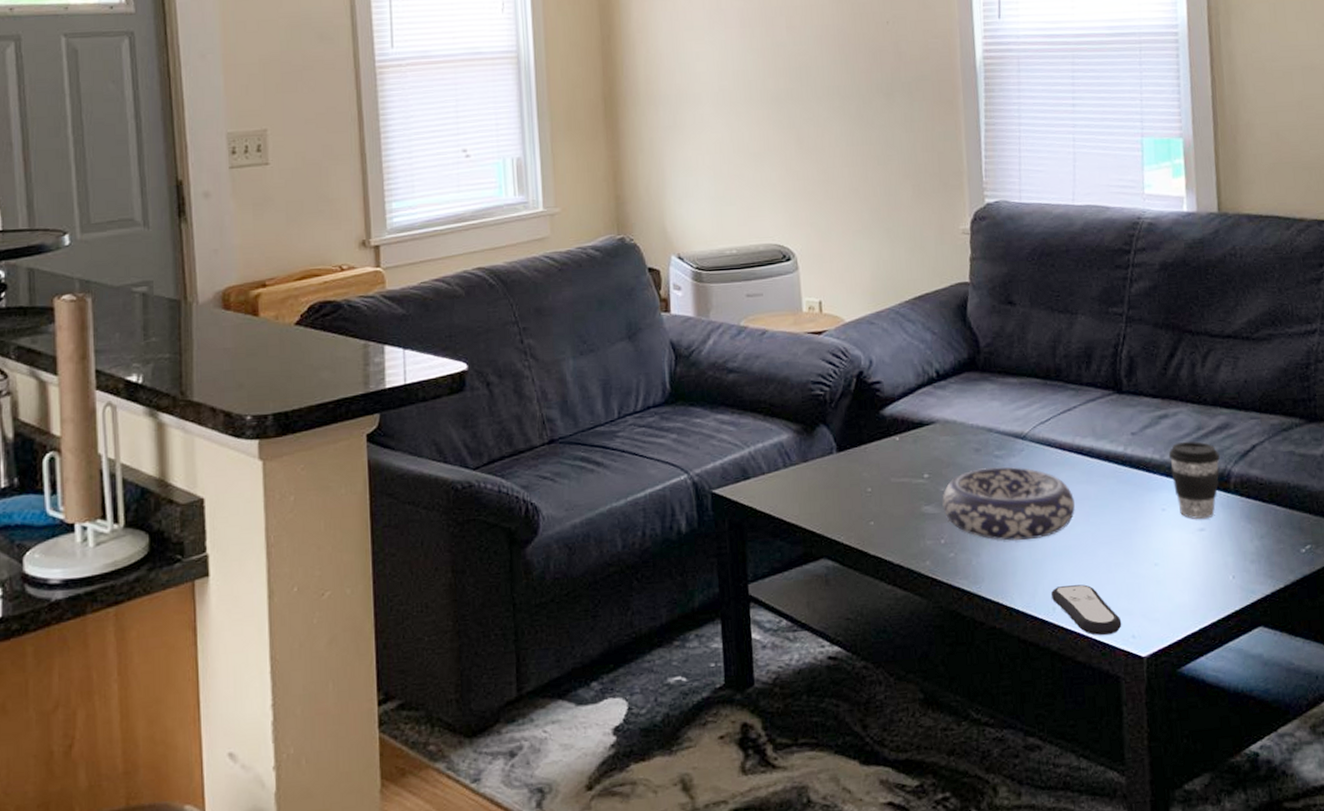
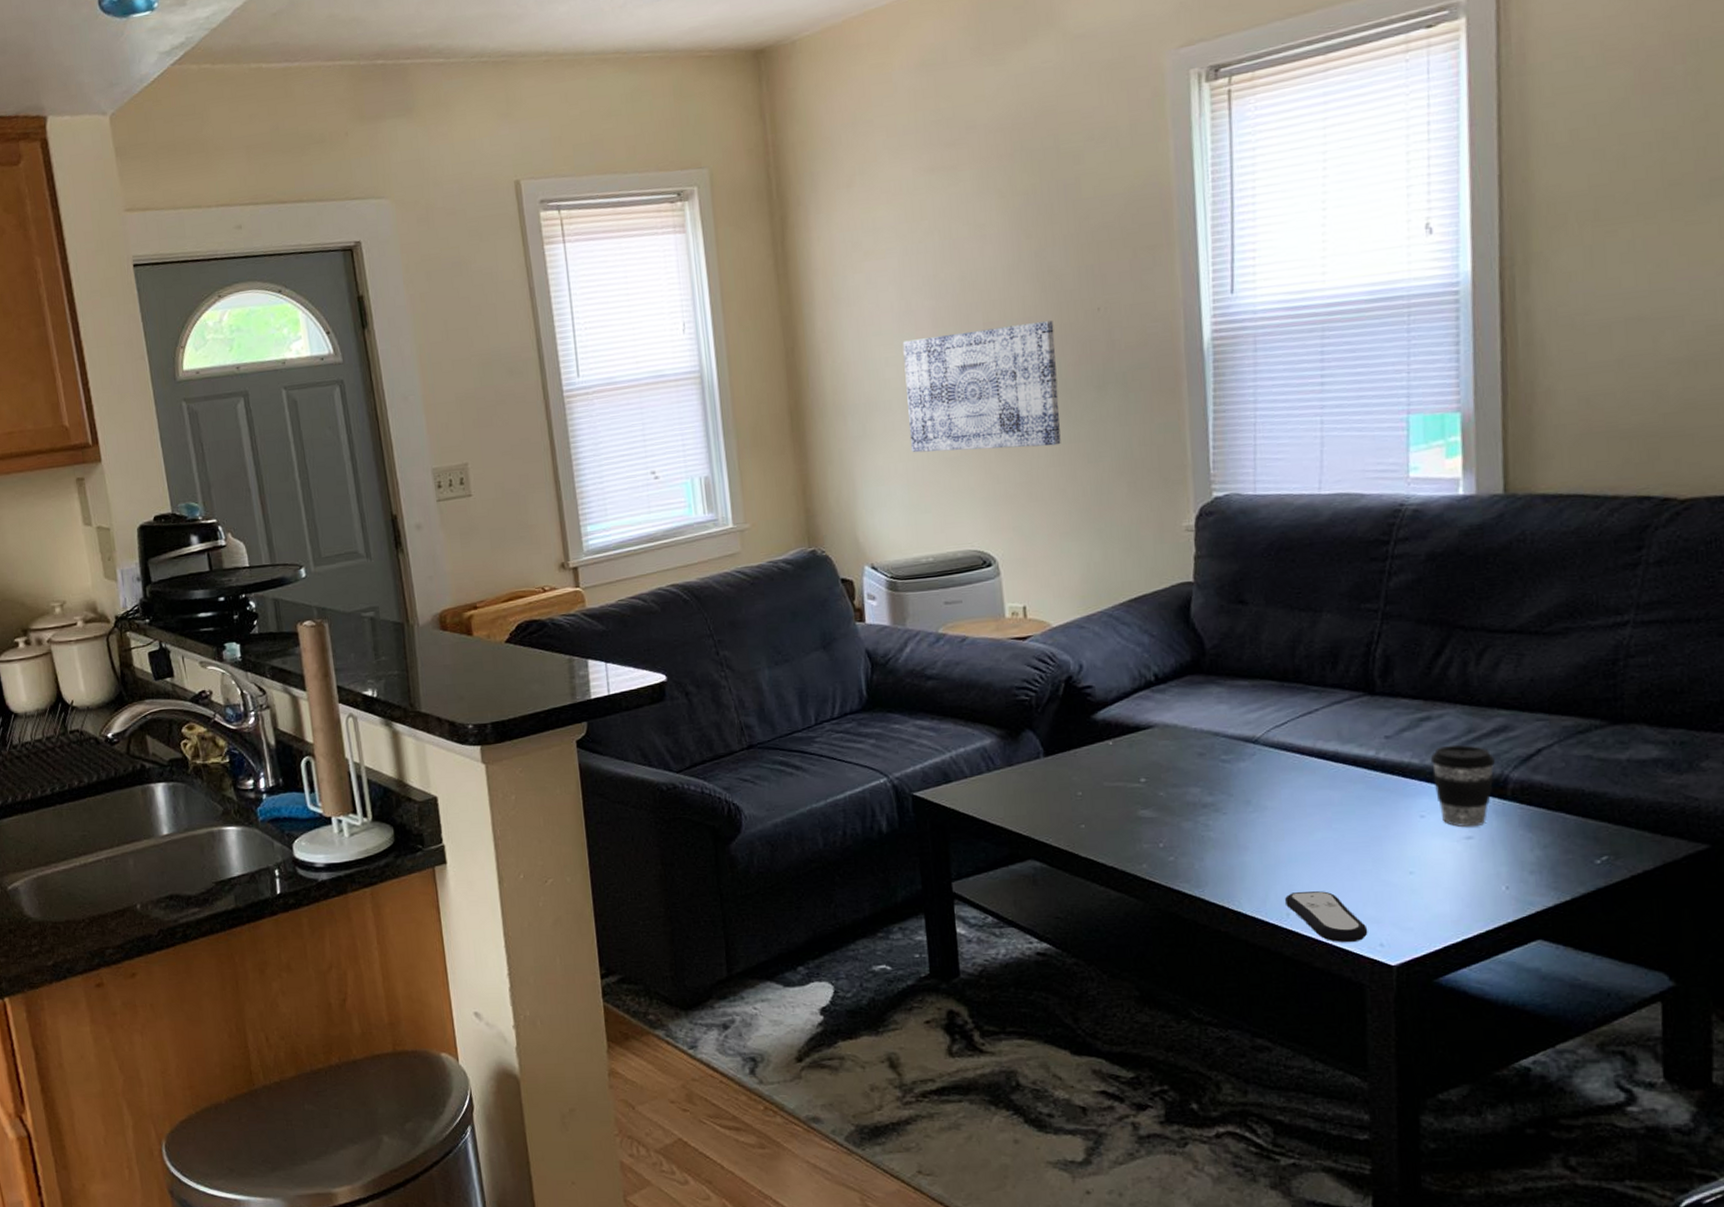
wall art: none [712,30,854,147] -> present [902,321,1061,453]
decorative bowl: present [942,466,1075,541] -> none [1161,771,1315,846]

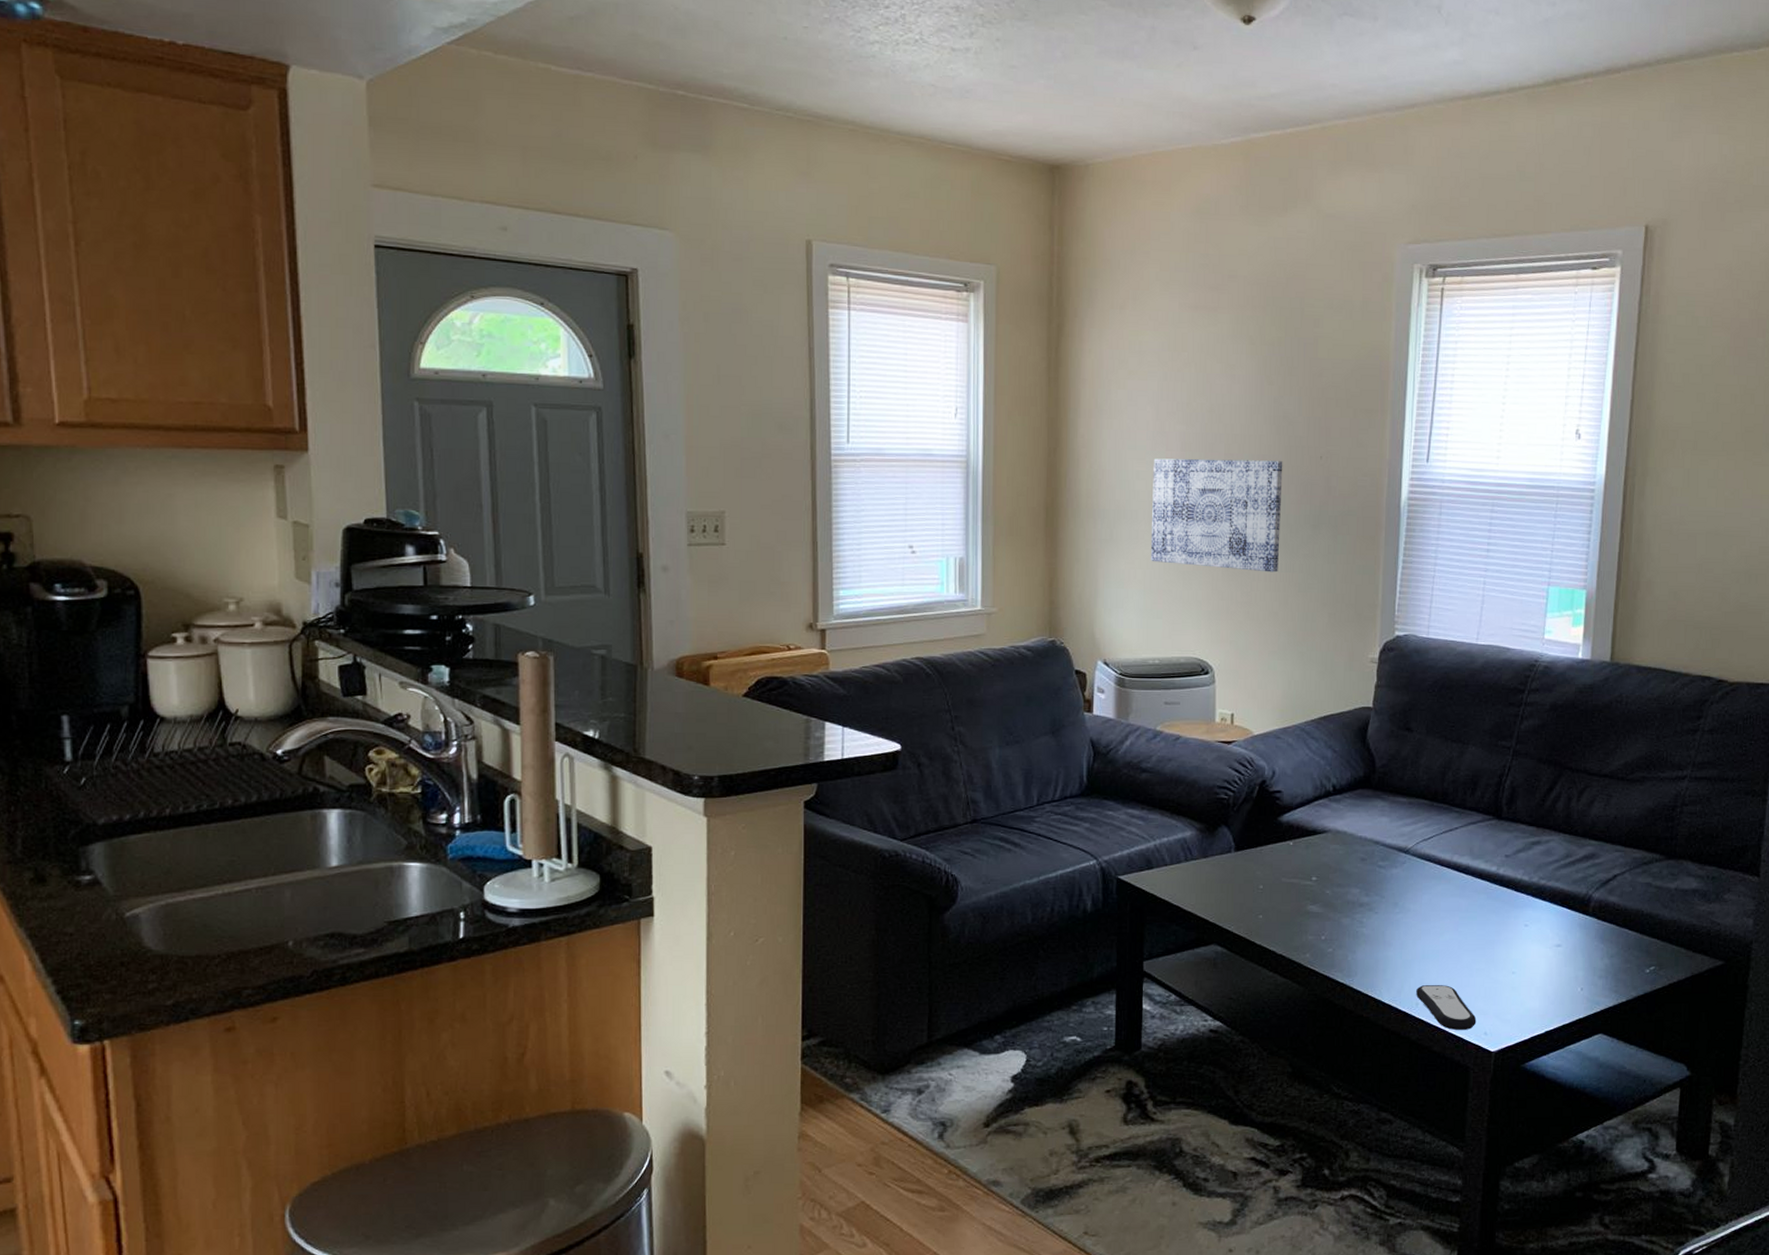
coffee cup: present [1430,745,1495,827] -> none [1536,866,1583,937]

